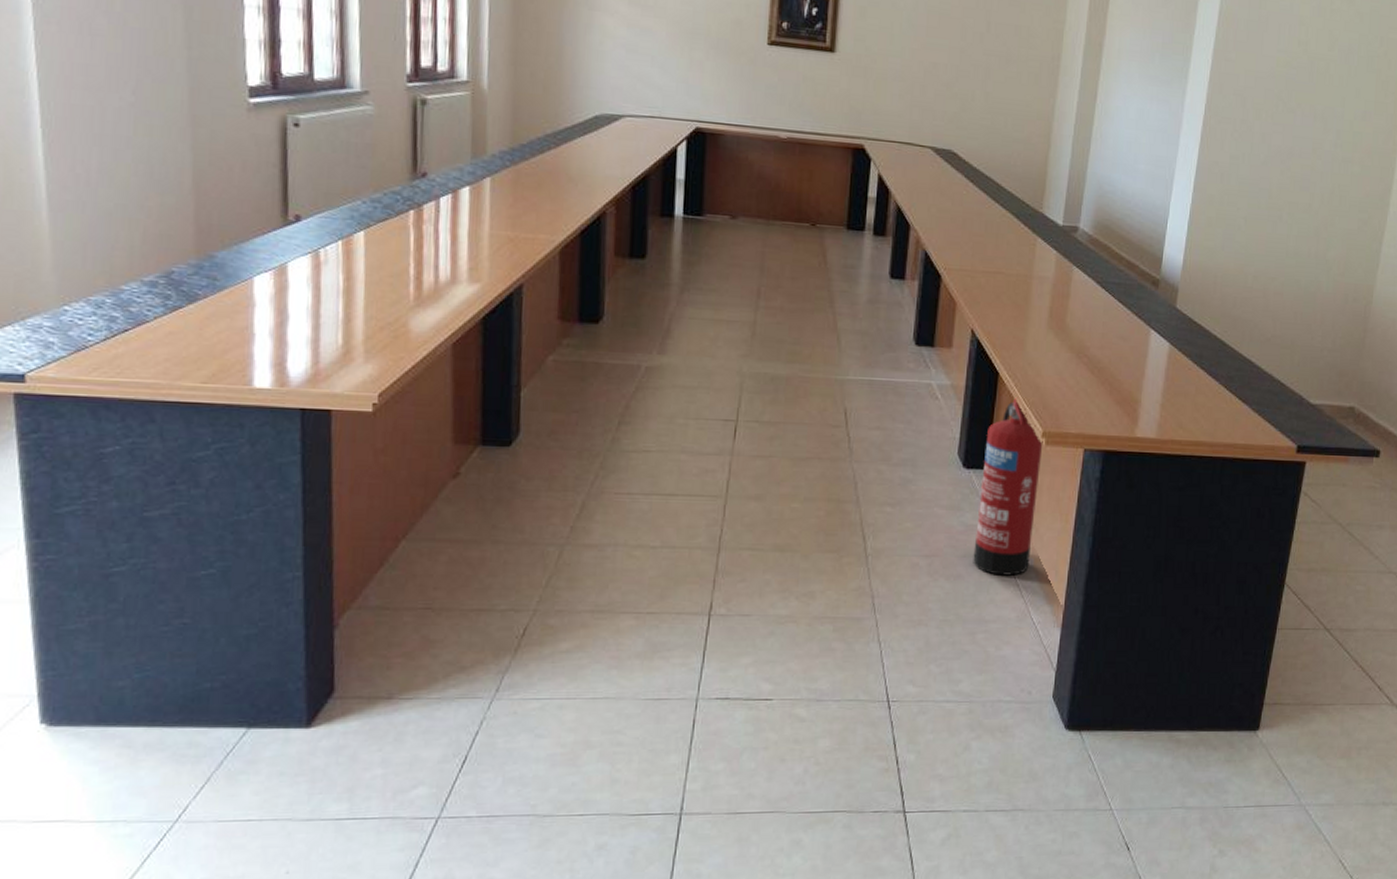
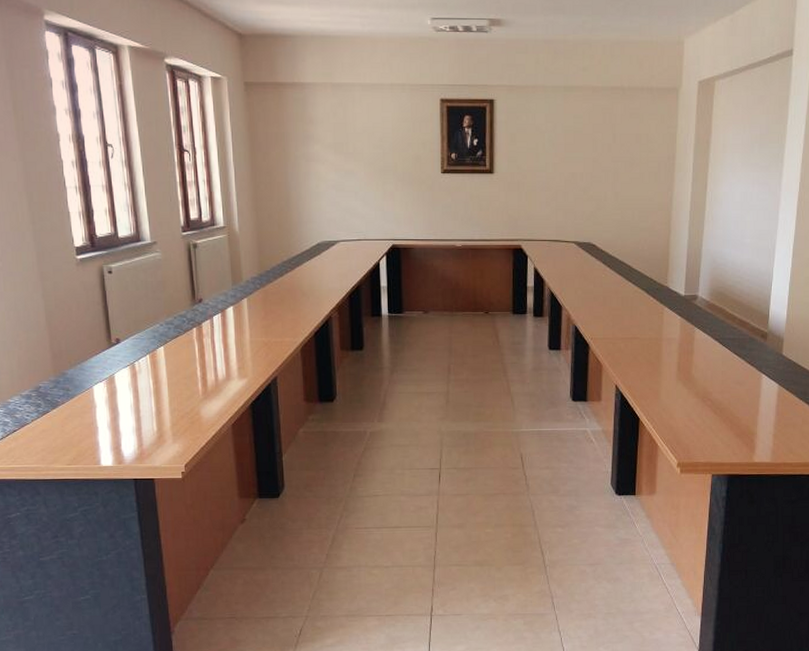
fire extinguisher: present [973,397,1043,576] -> none [628,436,678,577]

